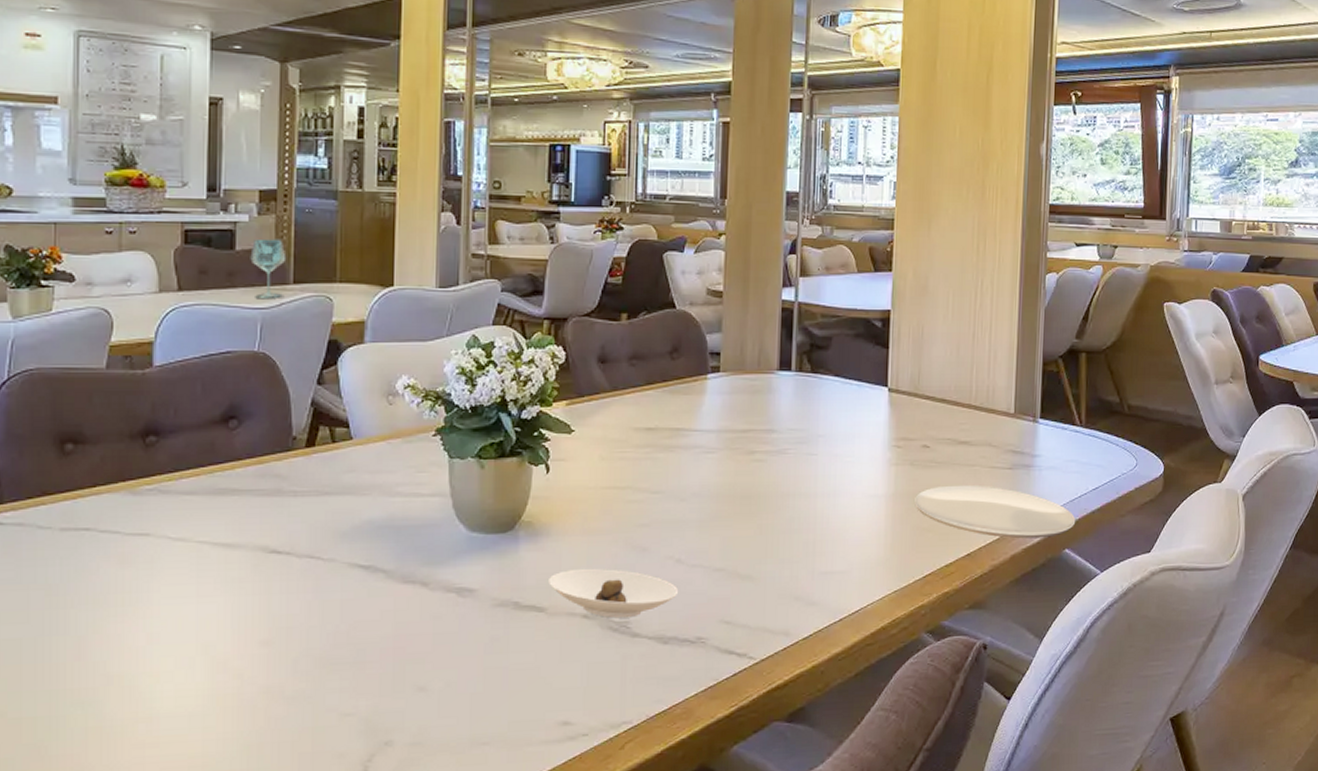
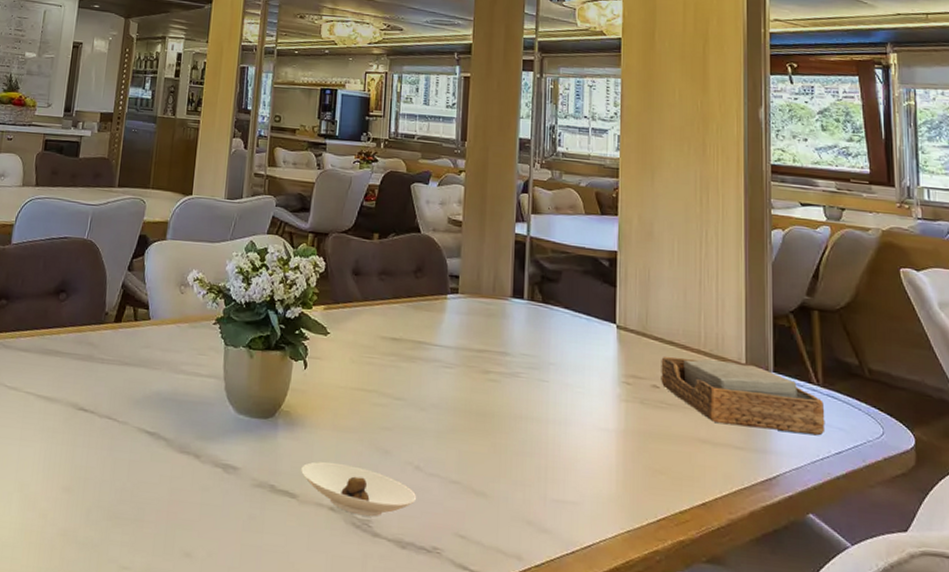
wine glass: present [250,238,287,298] -> none [88,150,115,198]
plate: present [913,485,1076,539] -> none [644,428,819,499]
napkin holder: none [931,412,1086,476] -> present [661,356,825,436]

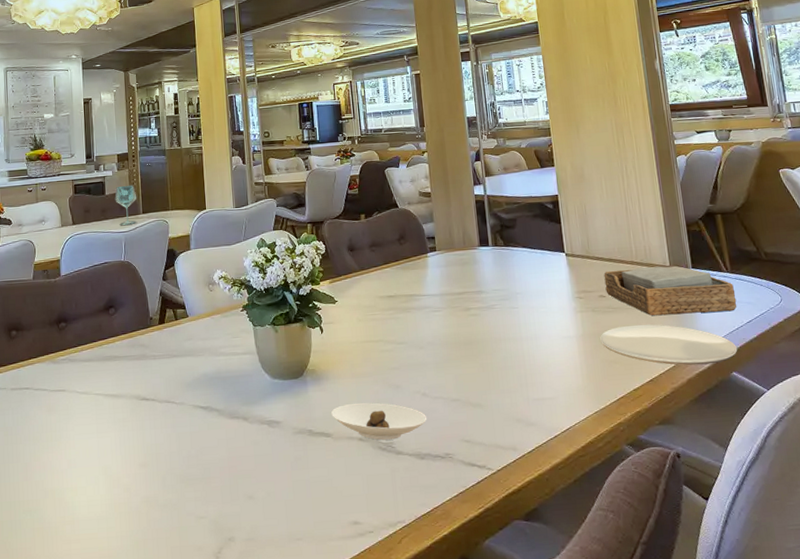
wine glass: none [88,150,115,198] -> present [114,185,137,225]
plate: none [644,428,819,499] -> present [599,324,738,366]

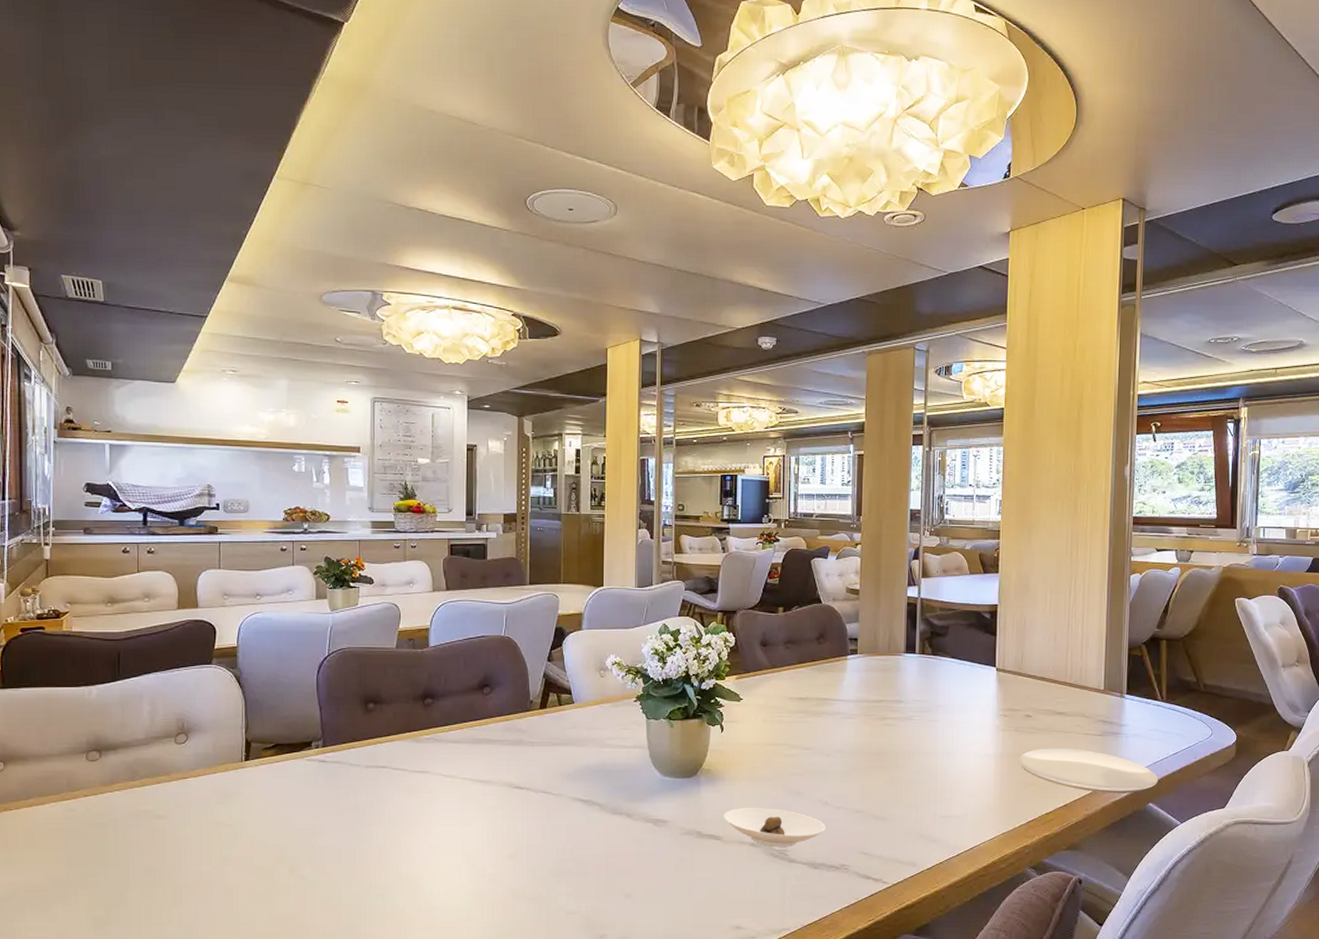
wine glass: present [114,185,137,225] -> none [498,550,524,596]
napkin holder: present [603,265,737,316] -> none [1033,689,1167,742]

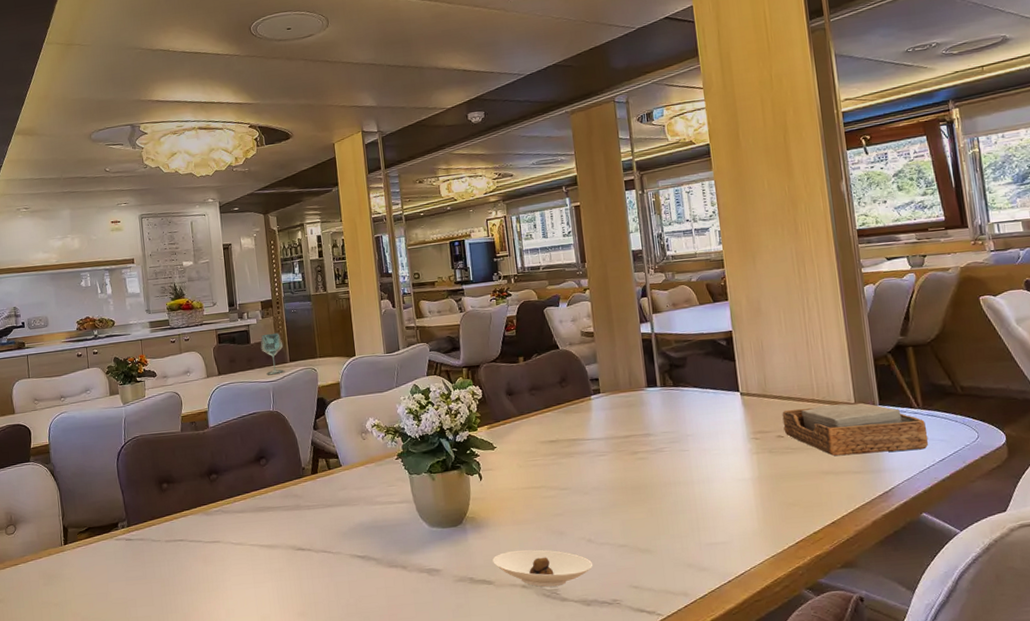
wine glass: none [498,550,524,596] -> present [260,332,284,375]
plate: present [1018,748,1158,793] -> none [776,464,929,507]
napkin holder: none [1033,689,1167,742] -> present [782,402,929,456]

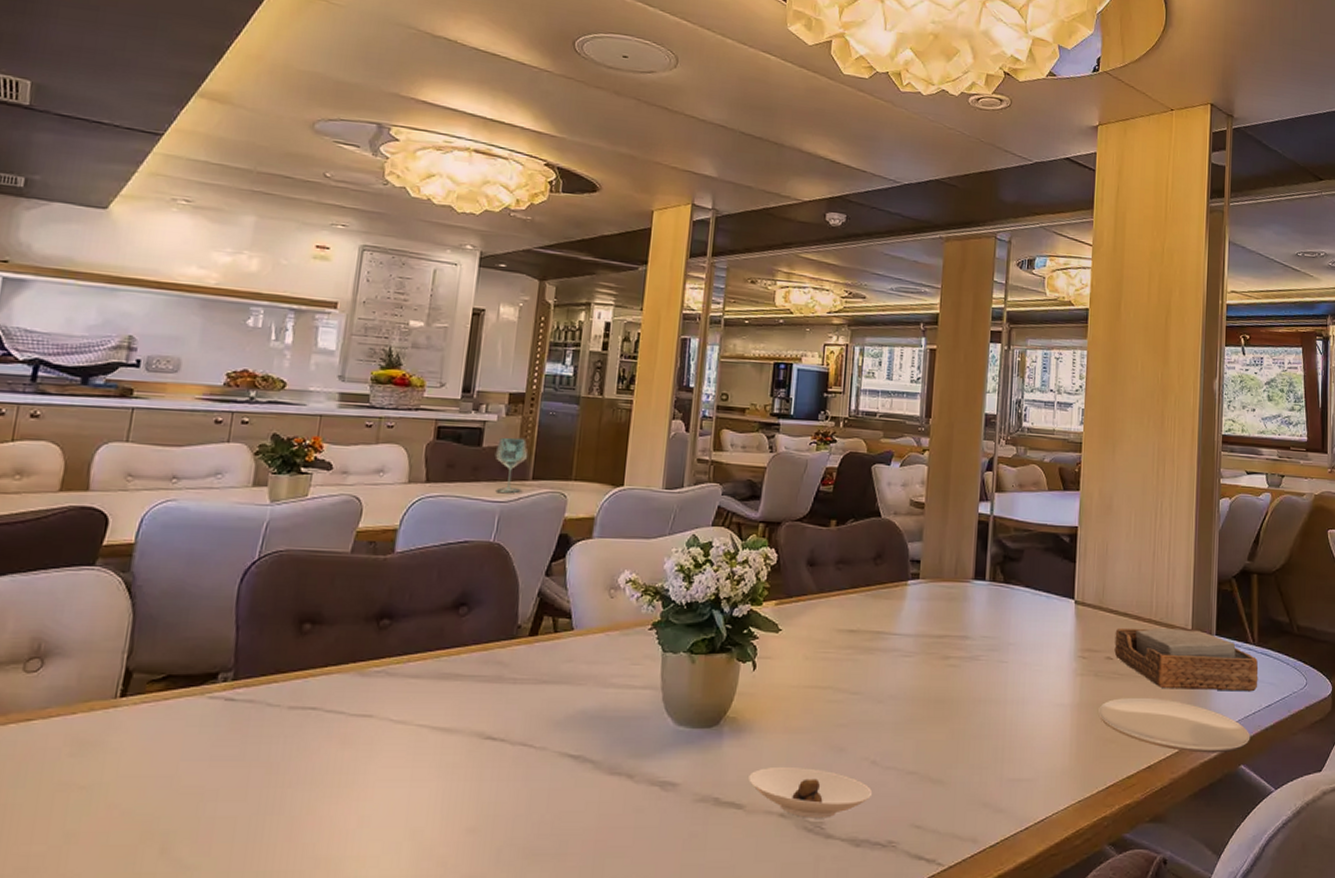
plate: none [776,464,929,507] -> present [1097,697,1251,753]

